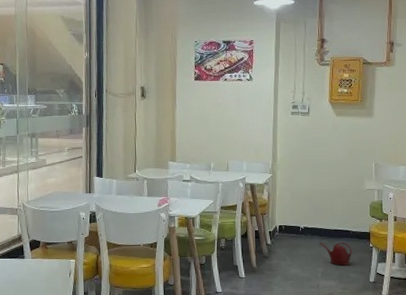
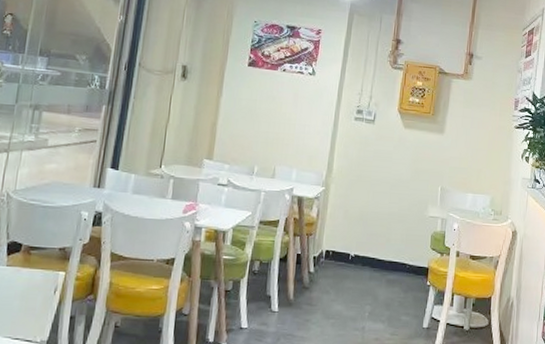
watering can: present [320,242,352,266] -> none [370,274,407,306]

